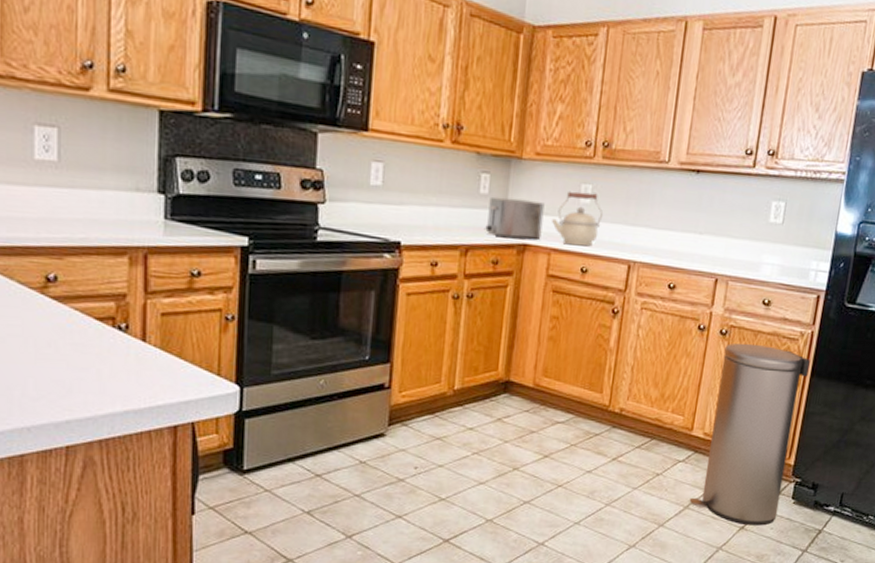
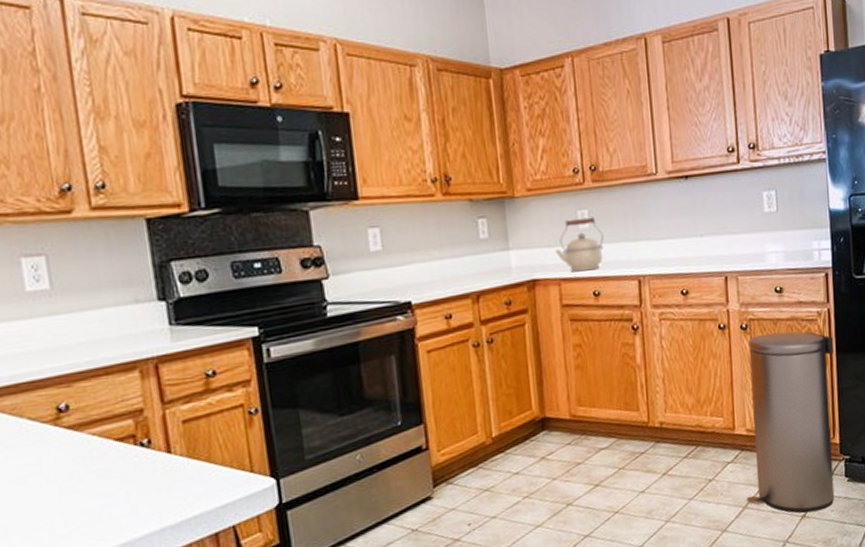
toaster: present [485,196,545,239] -> none [490,235,548,278]

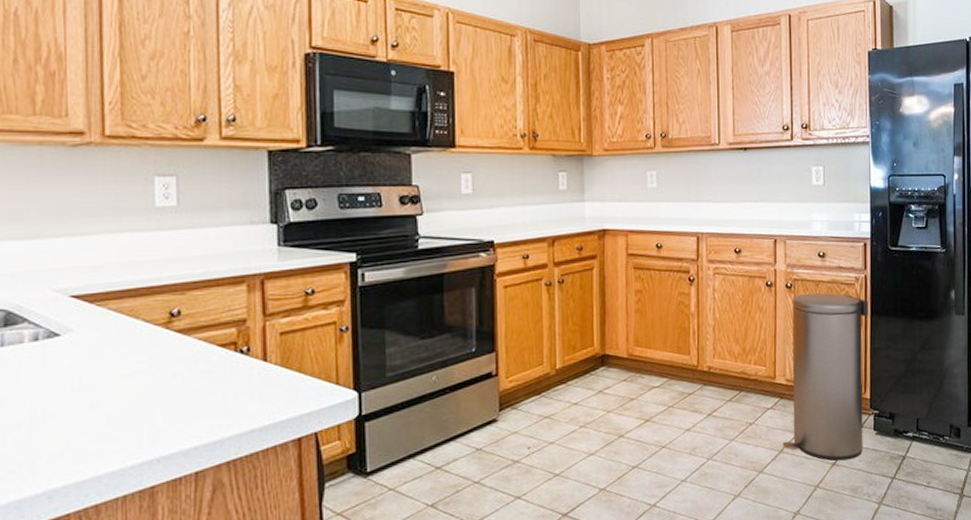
kettle: present [556,217,605,272] -> none [626,178,670,226]

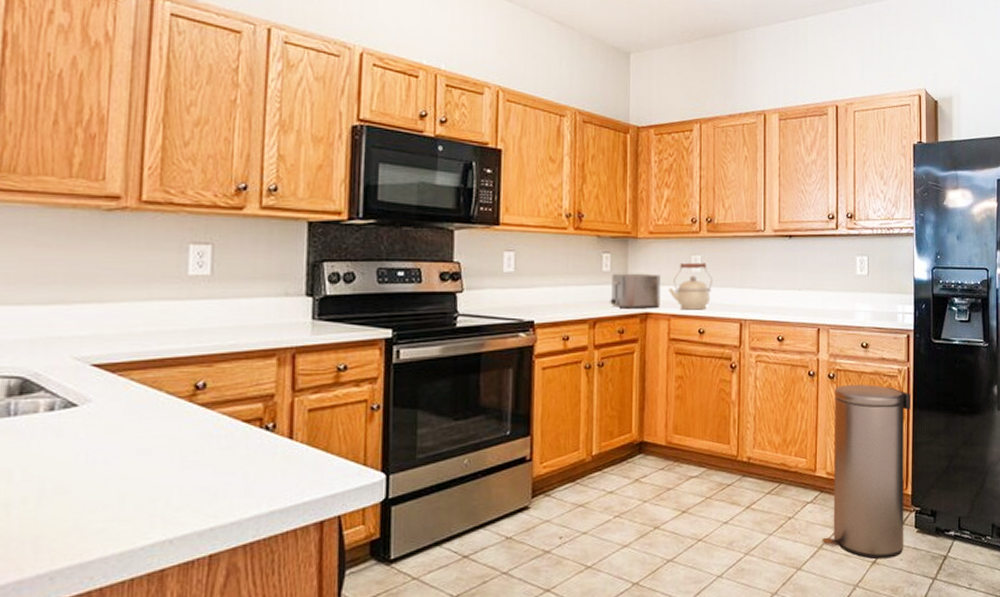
toaster: none [568,190,618,226] -> present [610,273,661,309]
kettle: none [626,178,670,226] -> present [669,262,714,310]

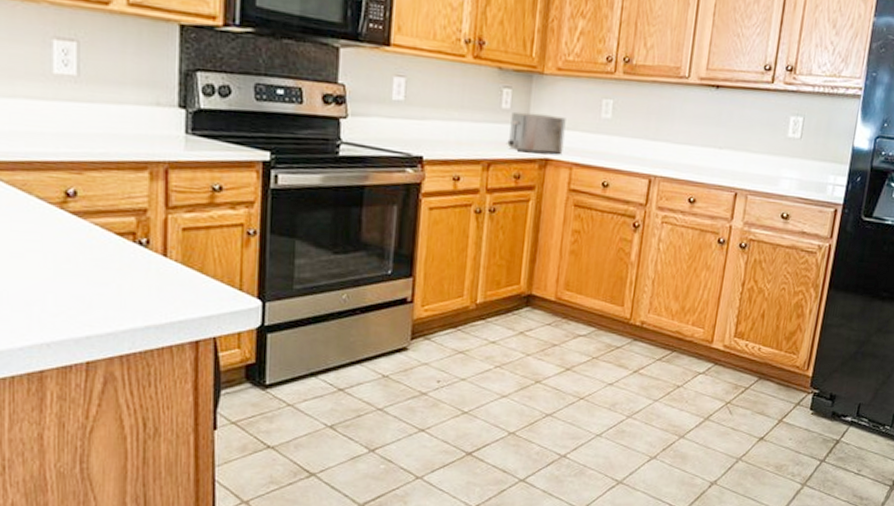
kettle: present [669,262,714,310] -> none [573,106,625,161]
pedal bin: present [822,384,910,559] -> none [709,256,828,437]

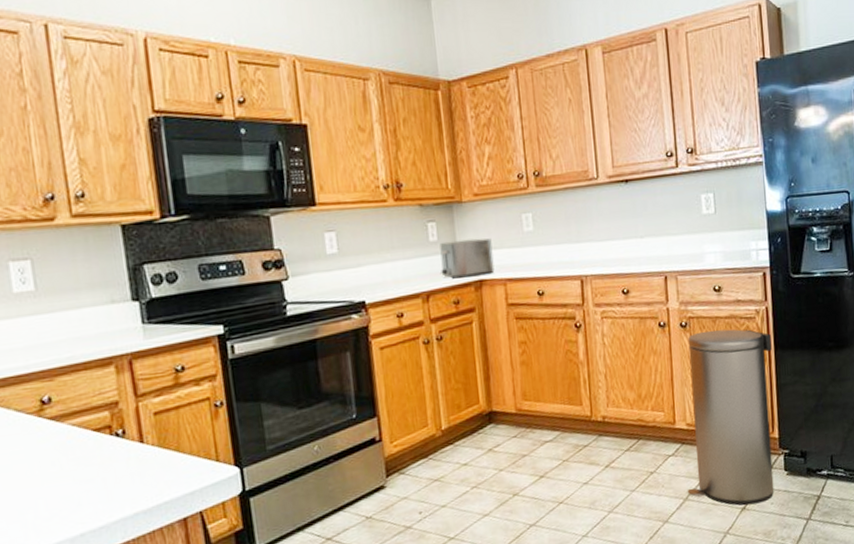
pedal bin: none [709,256,828,437] -> present [687,329,774,505]

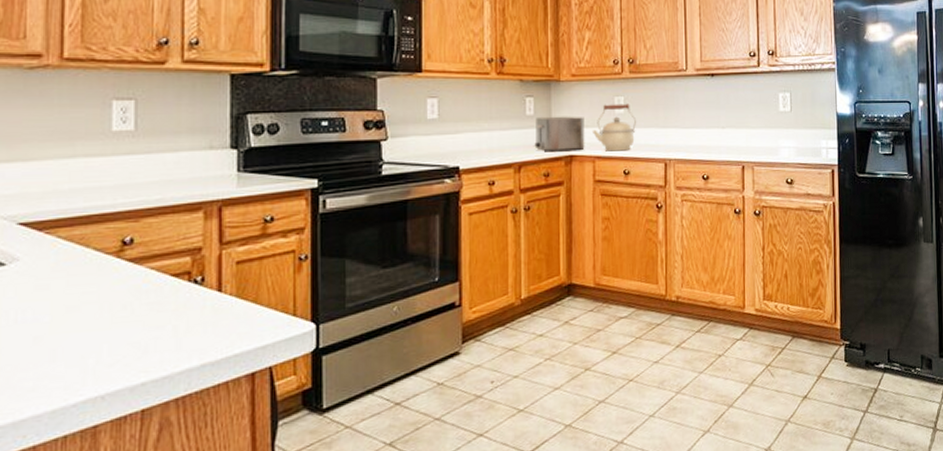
kettle: none [501,220,548,273] -> present [593,103,637,152]
pedal bin: present [687,329,774,505] -> none [752,220,837,394]

